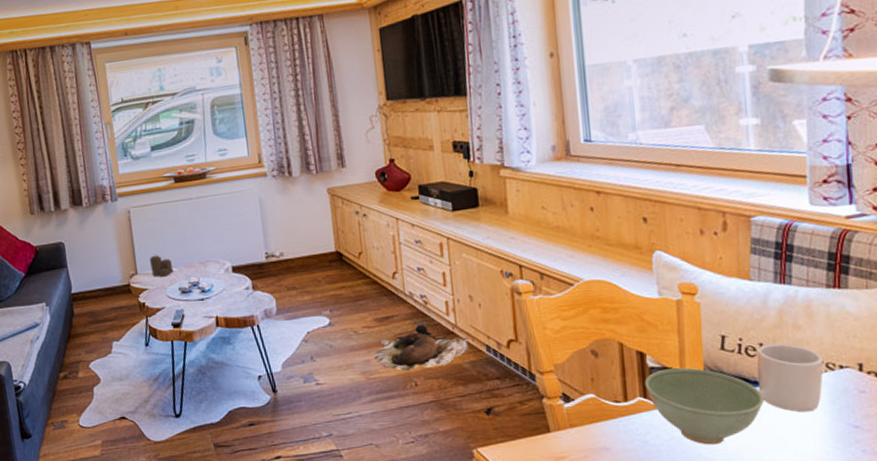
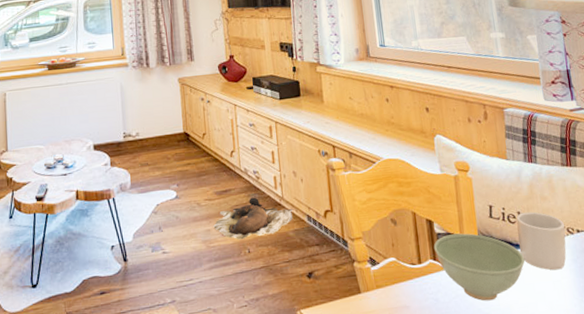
candle: present [150,254,174,277] -> none [20,132,41,154]

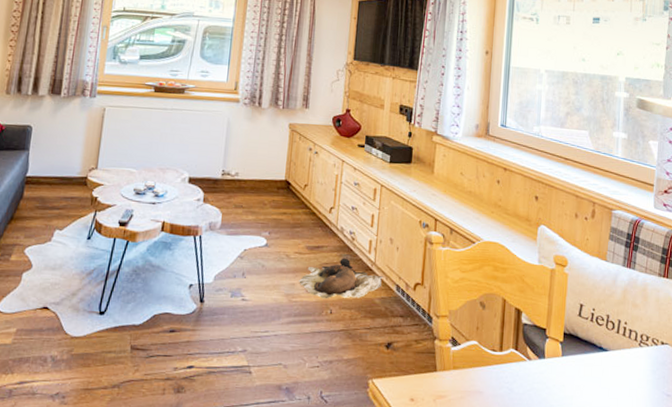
bowl: present [433,233,525,301] -> none [517,327,606,399]
mug: present [516,211,567,271] -> none [601,316,651,379]

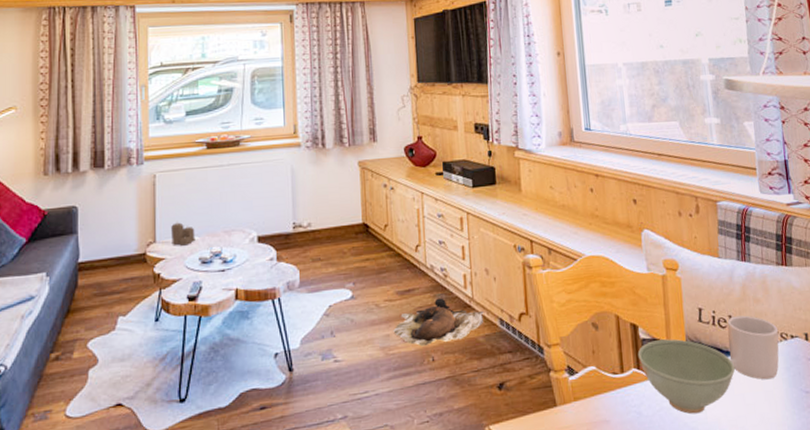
candle: none [111,153,134,176] -> present [171,221,196,246]
bowl: none [517,327,606,399] -> present [637,339,736,414]
mug: none [601,316,651,379] -> present [727,315,779,380]

